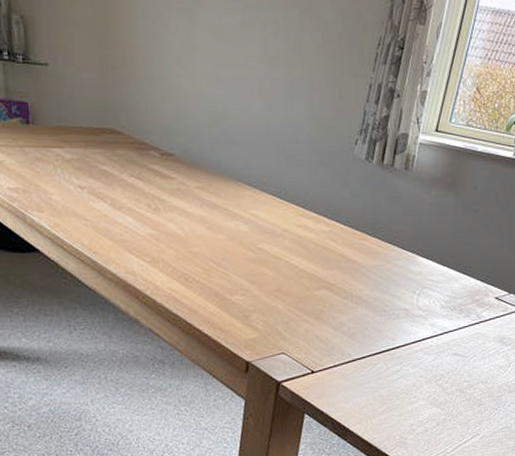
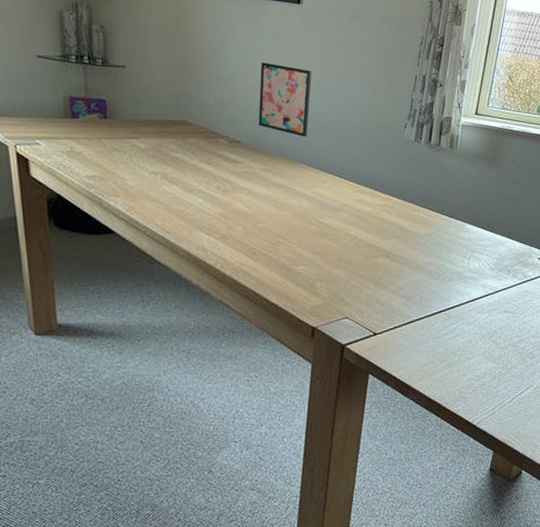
wall art: none [193,63,254,152] -> present [258,62,312,138]

